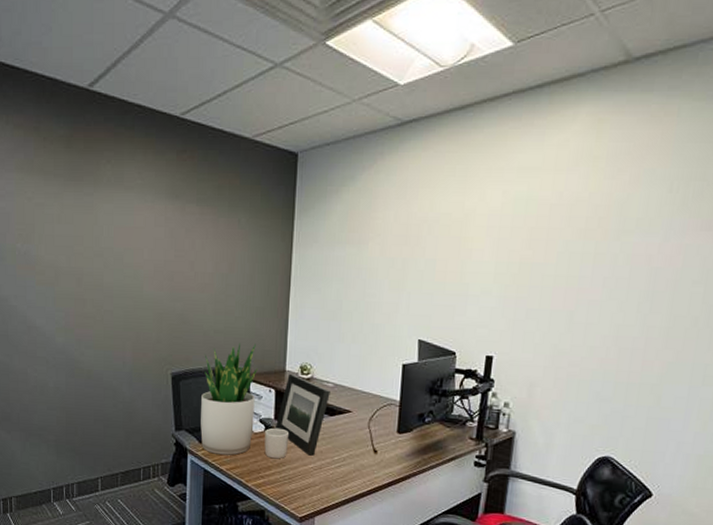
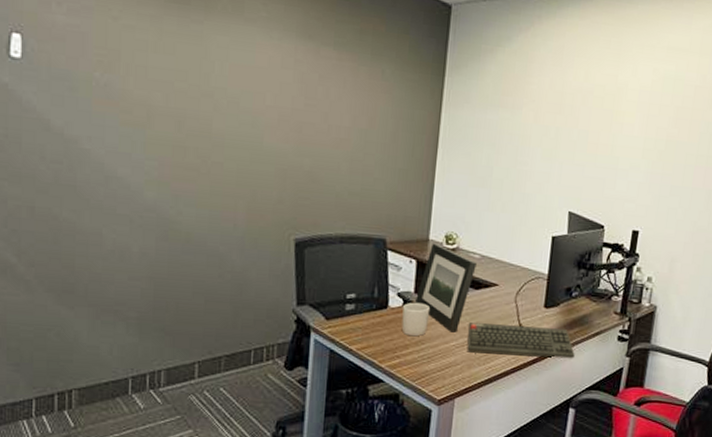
planter: present [200,343,257,455] -> none [327,207,397,333]
computer keyboard: none [324,446,430,483] -> present [467,321,575,359]

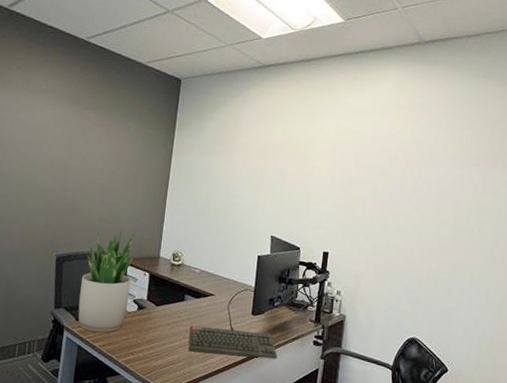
planter: none [327,207,397,333] -> present [78,231,135,333]
mug: present [401,302,431,337] -> none [135,307,160,337]
picture frame: present [415,243,477,333] -> none [147,259,197,334]

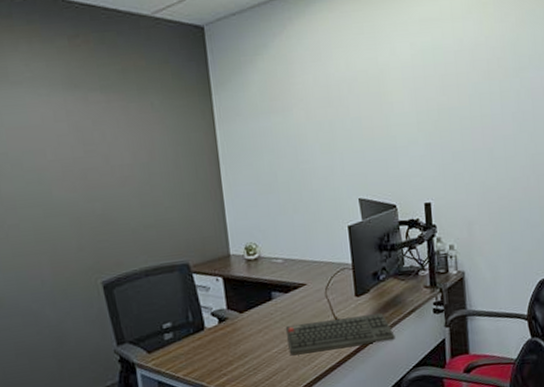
planter: present [78,231,135,333] -> none [136,232,207,362]

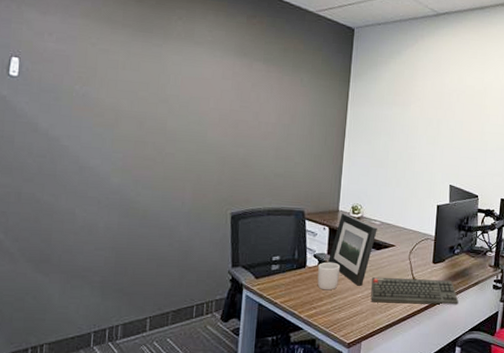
mug: none [219,317,247,353] -> present [317,262,341,291]
picture frame: none [229,257,282,340] -> present [328,213,377,286]

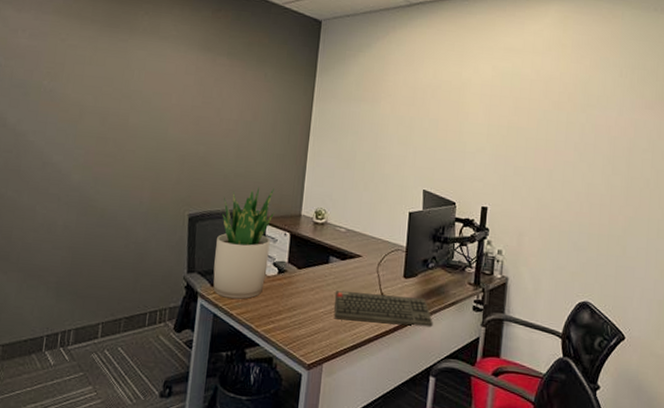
planter: none [257,185,313,289] -> present [213,187,274,299]
mug: present [317,262,341,291] -> none [276,271,302,304]
picture frame: present [328,213,377,286] -> none [289,218,343,300]

